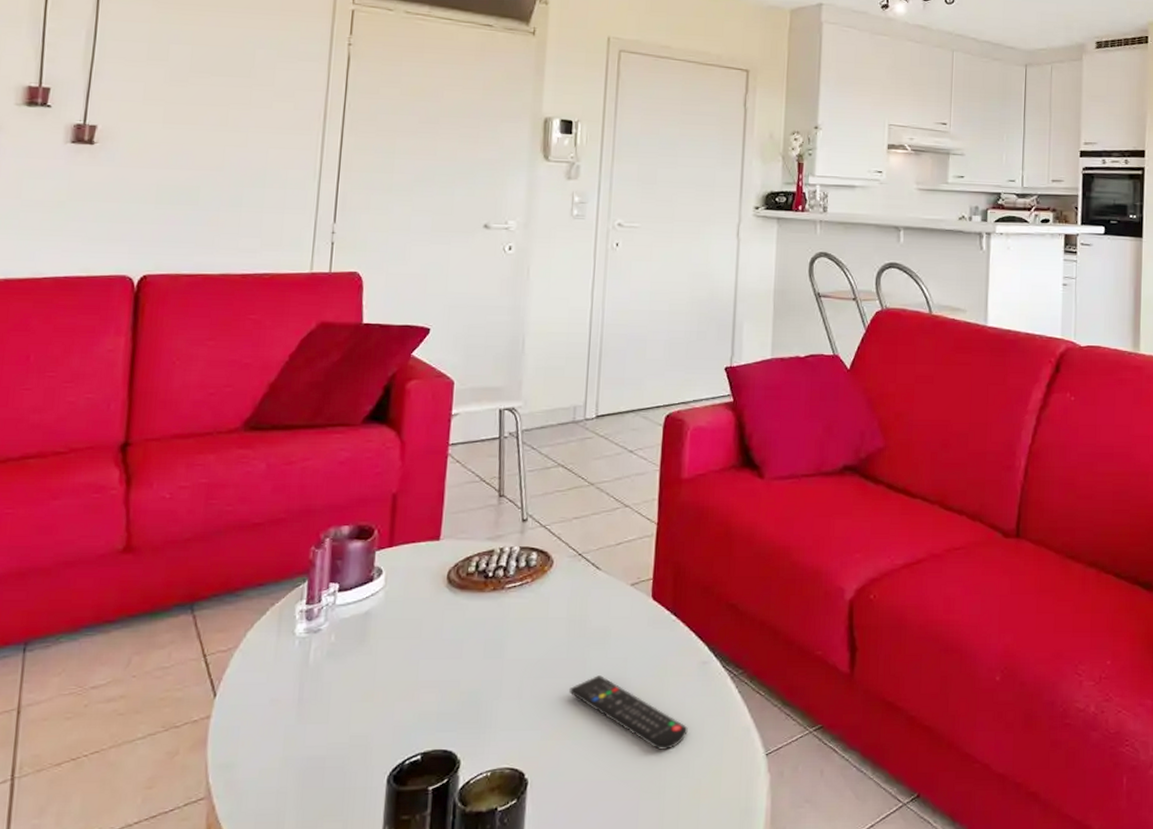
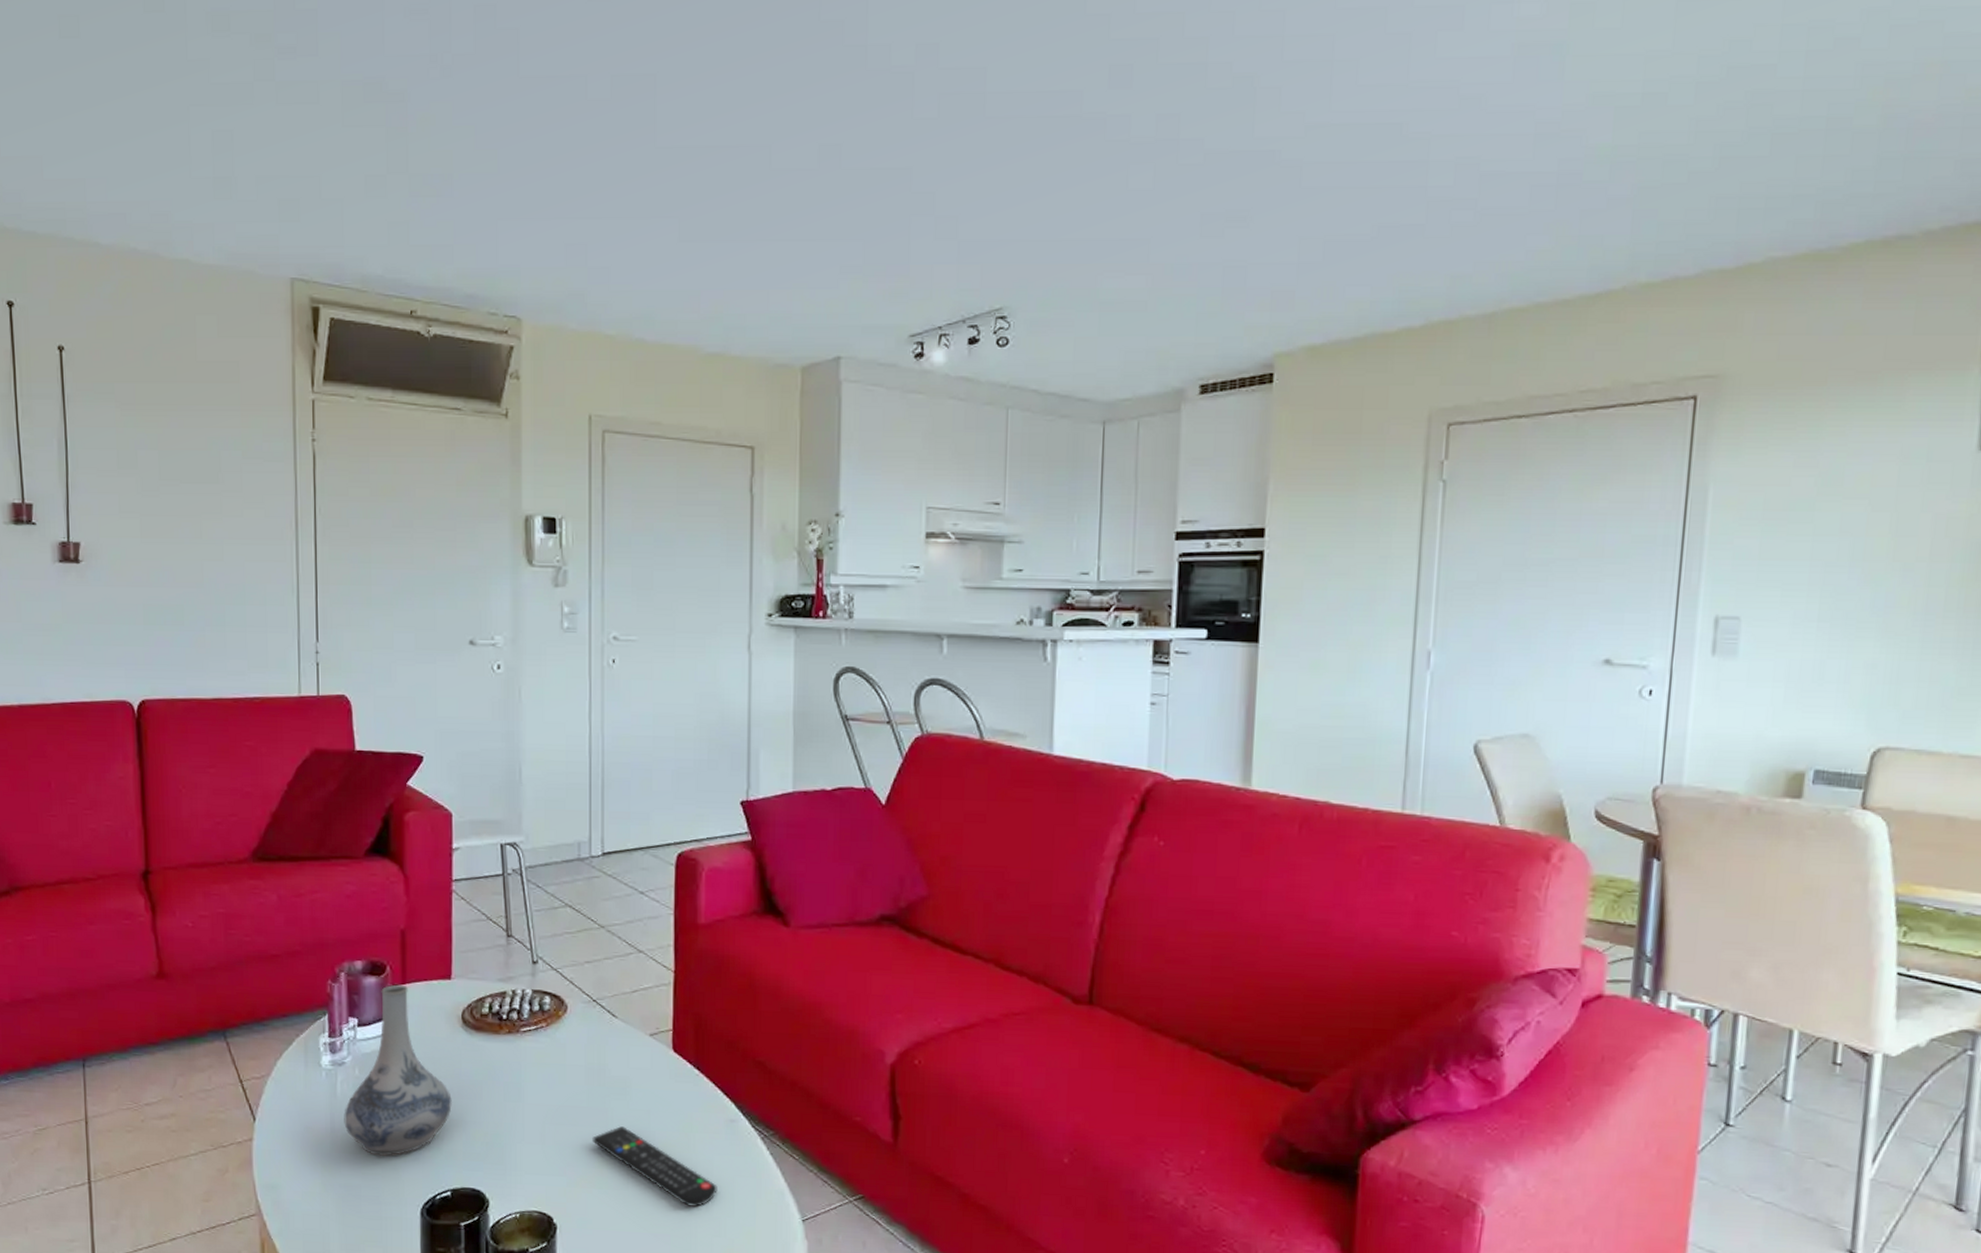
decorative vase: none [313,547,430,724] -> present [344,984,452,1156]

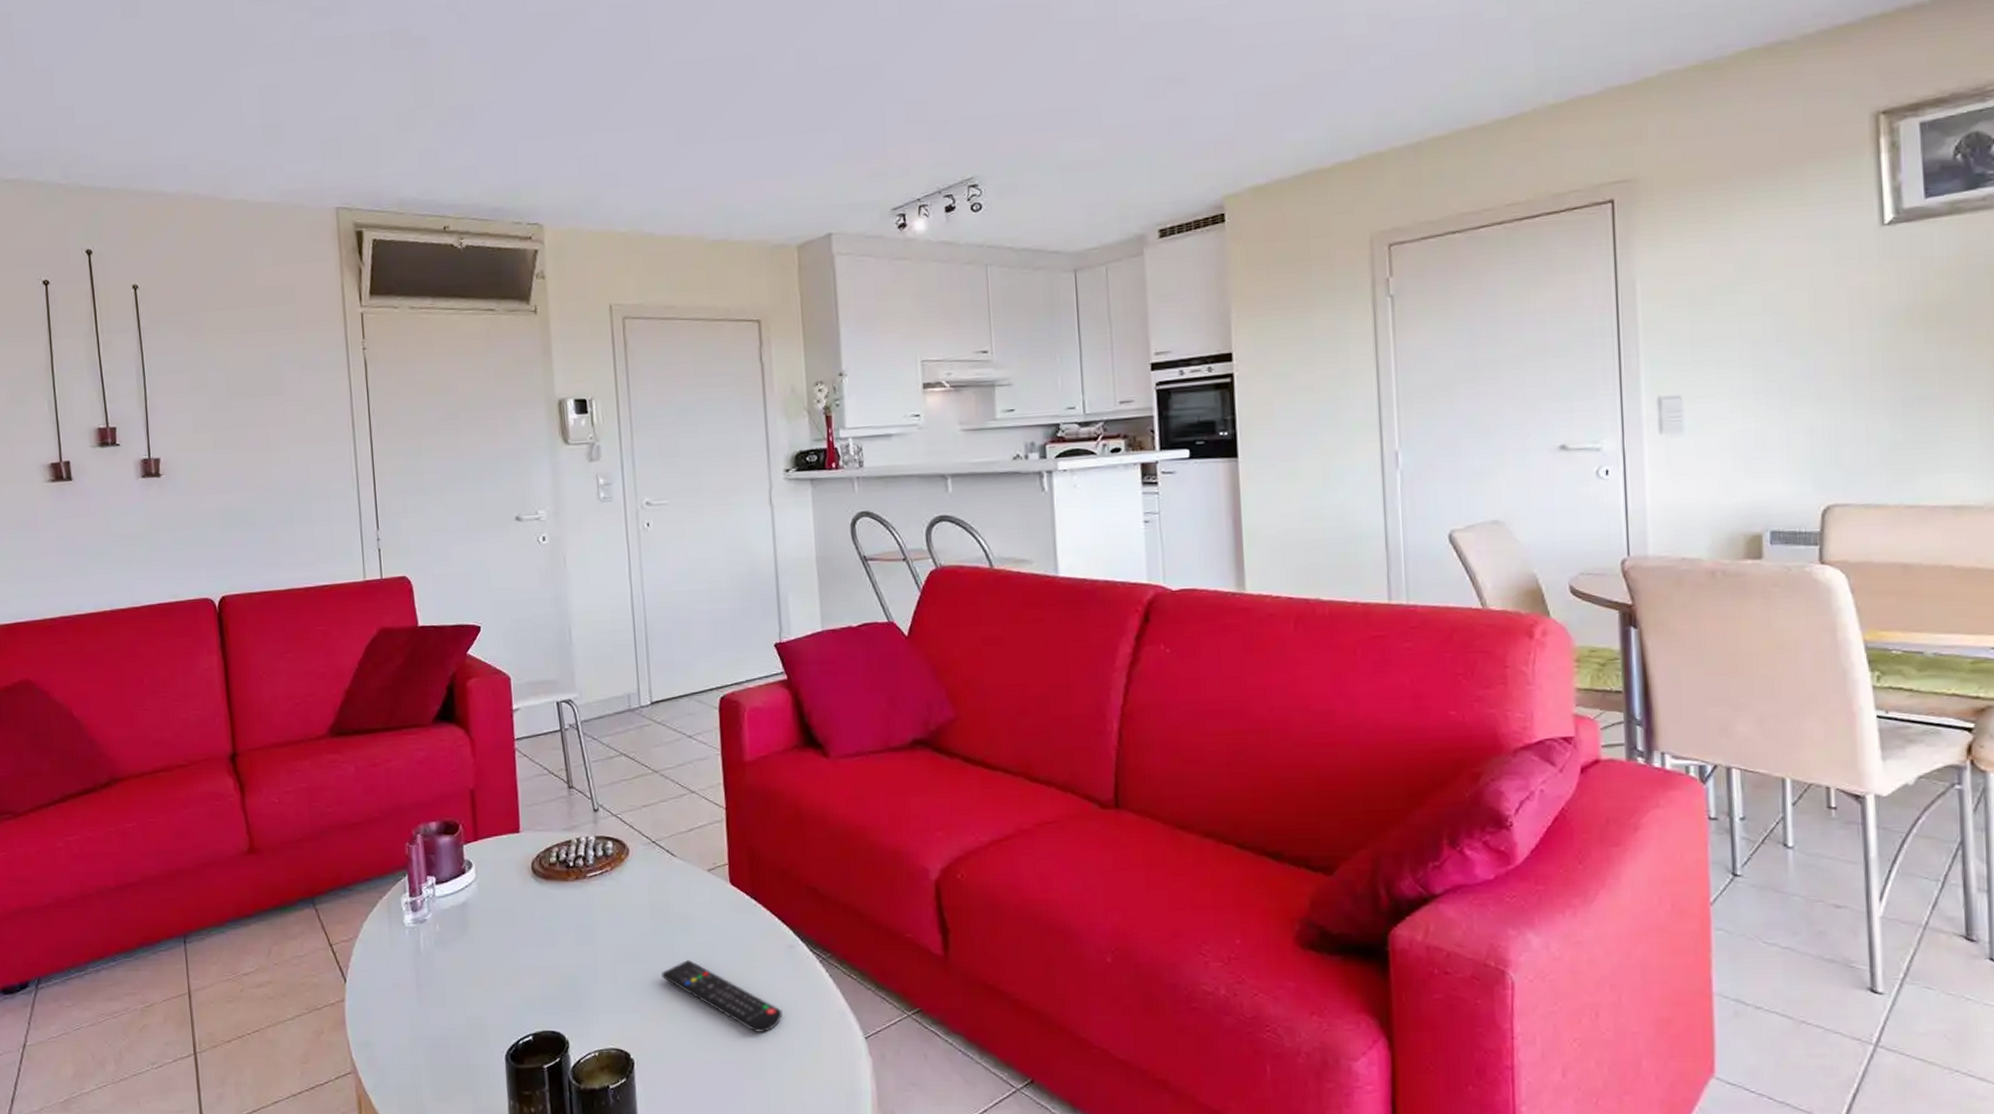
decorative vase: present [344,984,452,1156] -> none [428,841,528,1007]

